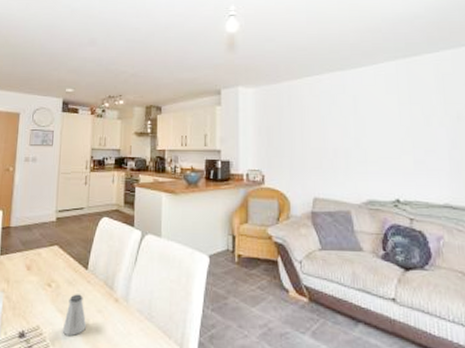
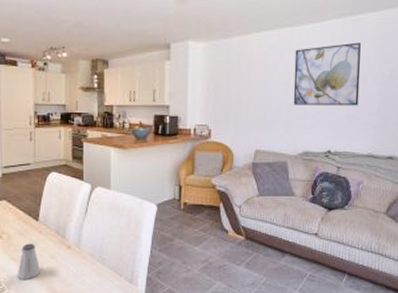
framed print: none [348,84,426,150] -> present [293,42,361,106]

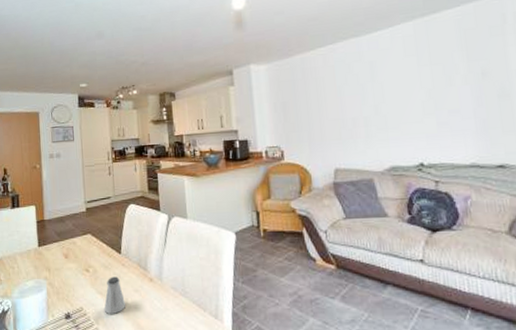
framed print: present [293,42,361,106] -> none [364,43,449,117]

